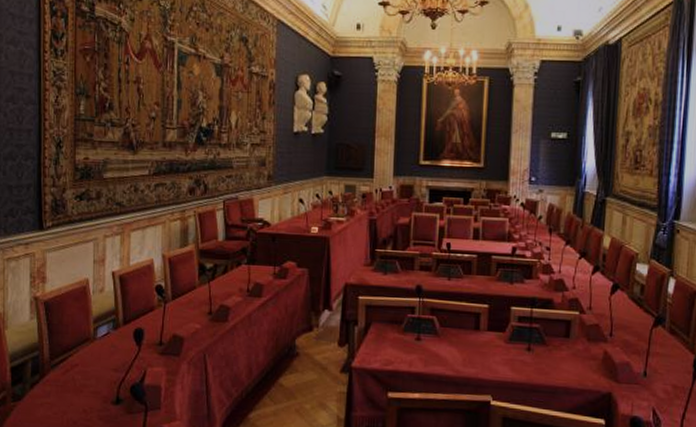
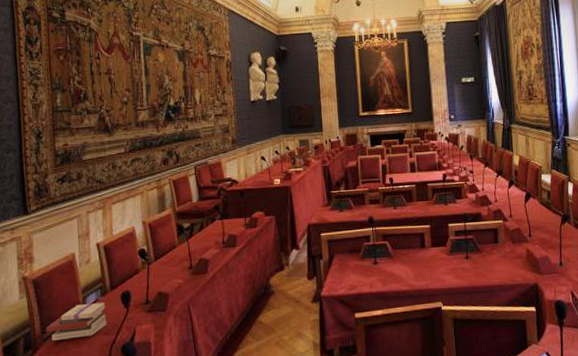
books: none [55,335,117,371] -> present [46,302,107,341]

